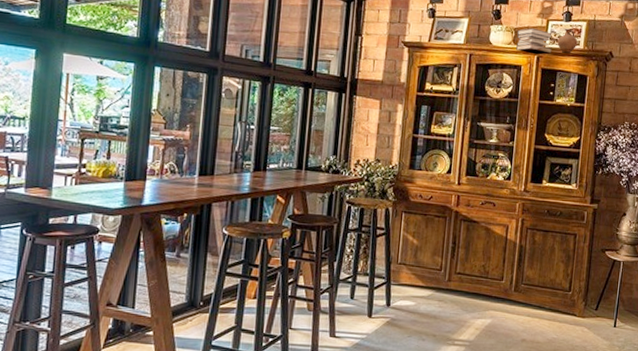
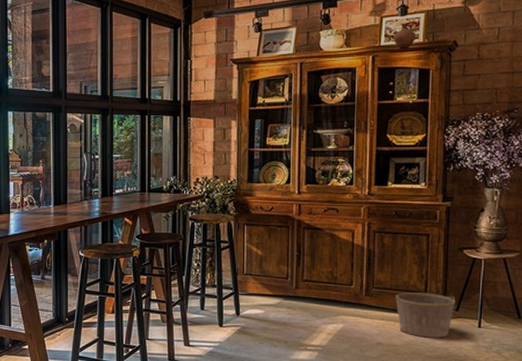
books: present [516,27,552,55] -> none [349,27,388,55]
basket: none [541,290,596,336] -> present [395,292,456,338]

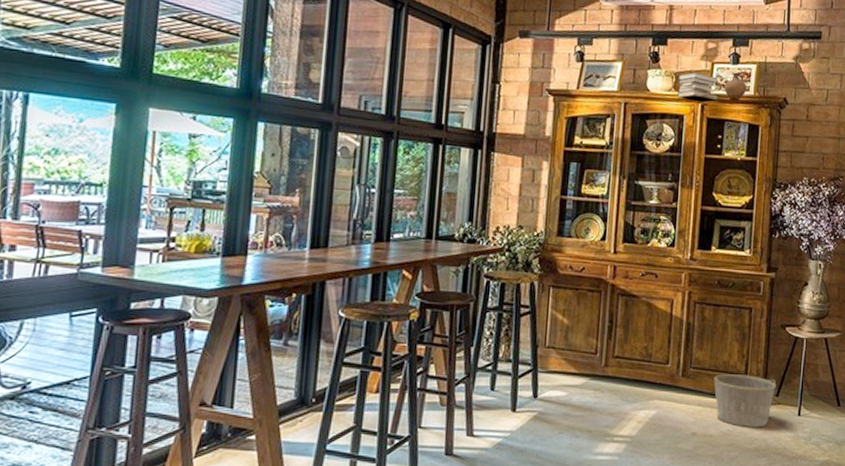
books: none [349,27,388,55] -> present [677,71,718,103]

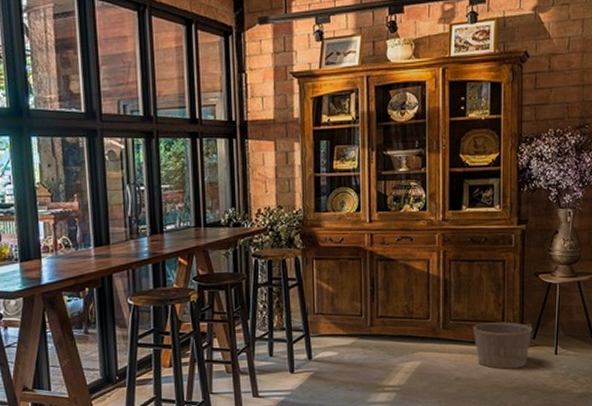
books: present [677,71,718,103] -> none [418,36,458,66]
ceramic jug: present [724,72,747,101] -> none [464,31,487,60]

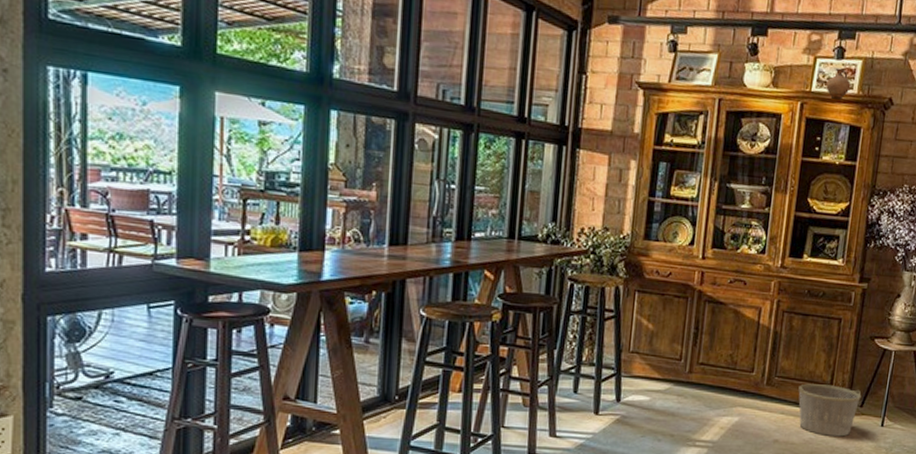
ceramic jug: none [464,31,487,60] -> present [826,68,851,100]

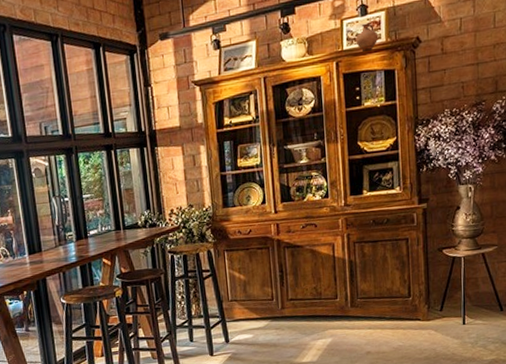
basket: present [798,383,861,437] -> none [380,296,439,342]

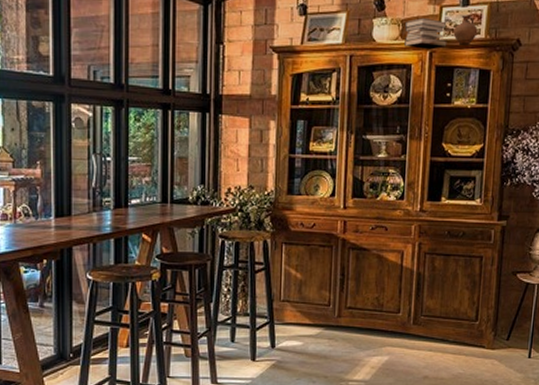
books: none [310,32,351,62] -> present [404,17,447,50]

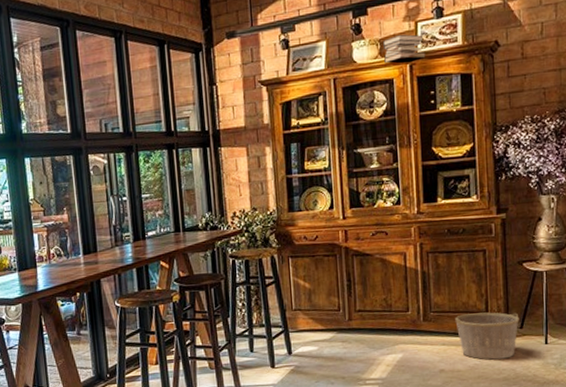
basket: none [444,321,507,370] -> present [455,312,519,360]
ceramic jug: present [453,15,478,46] -> none [430,25,455,55]

